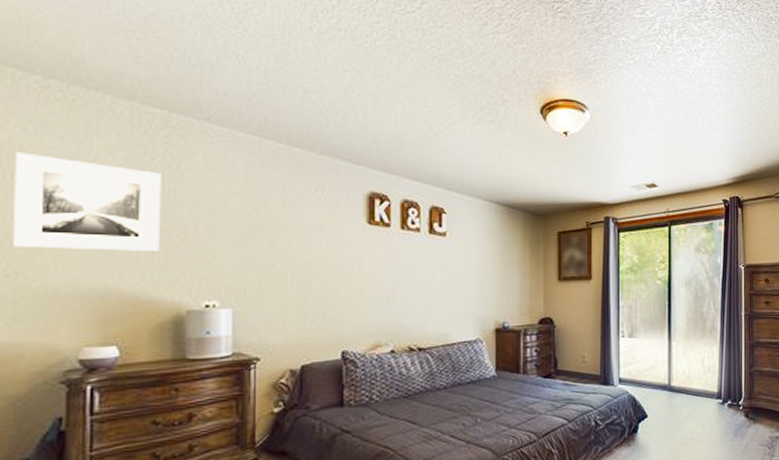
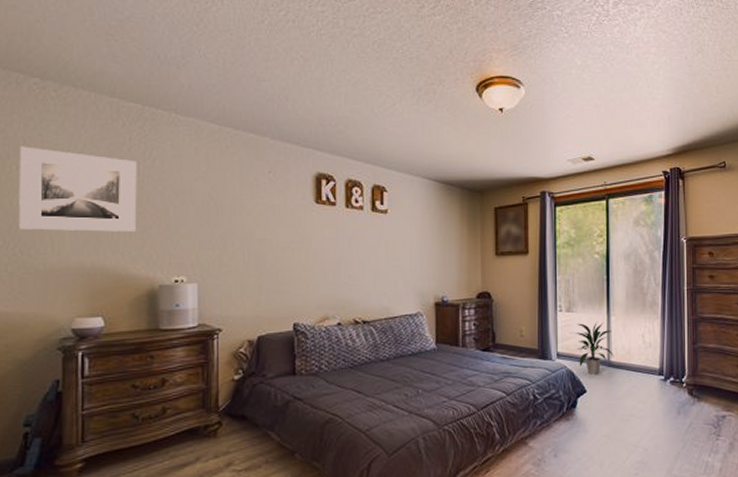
indoor plant: none [636,346,674,401] -> present [574,321,614,376]

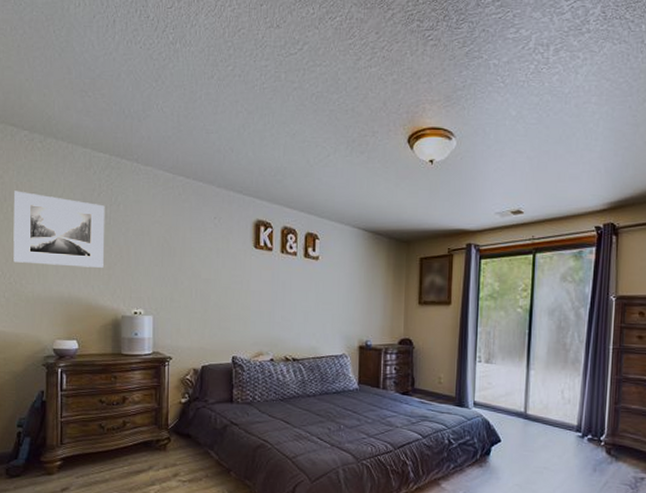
indoor plant: present [574,321,614,376] -> none [492,374,531,427]

